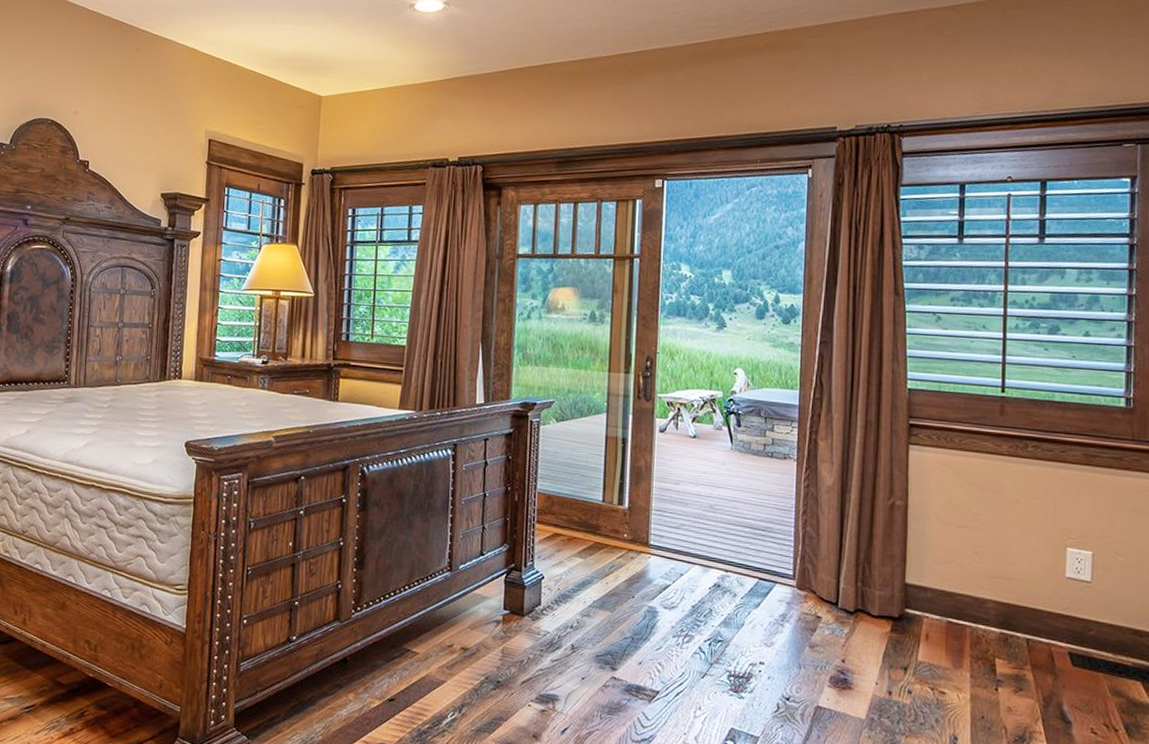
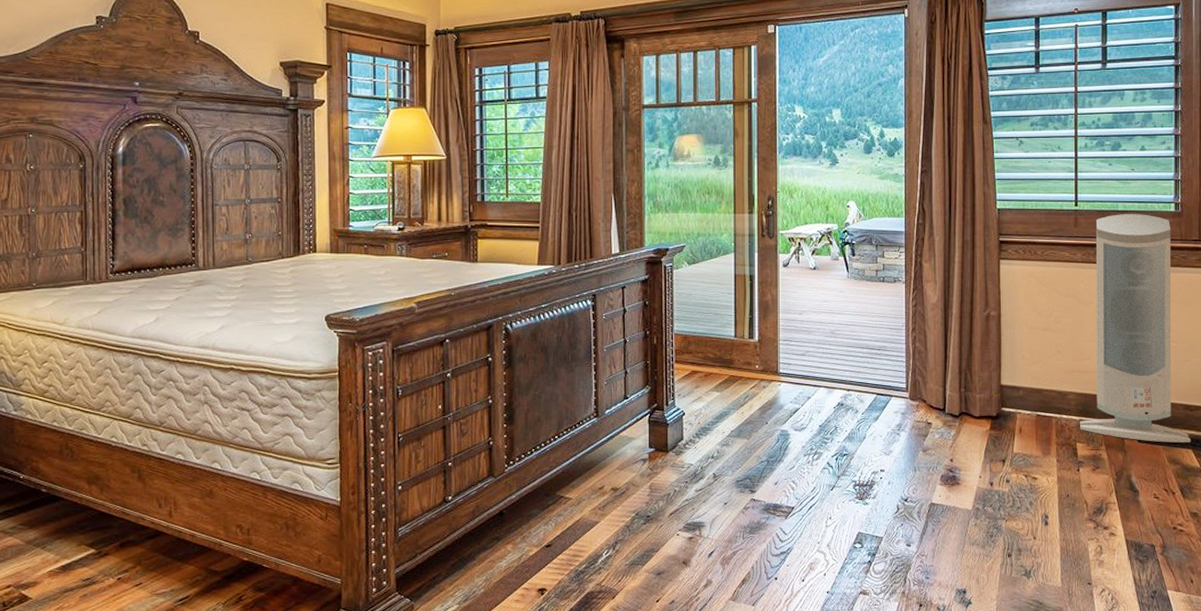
air purifier: none [999,405,1140,674] -> present [1079,214,1191,443]

